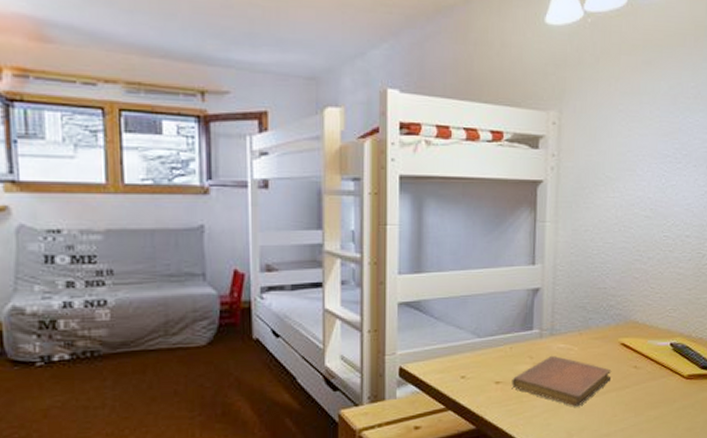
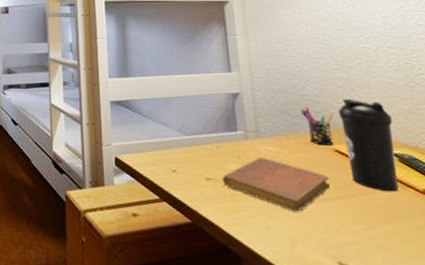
pen holder: none [597,301,626,340] -> present [301,107,334,146]
water bottle: none [631,290,675,380] -> present [338,98,399,192]

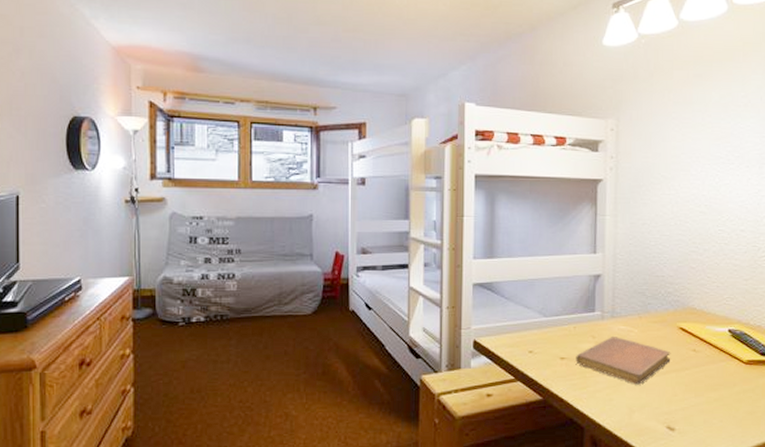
pen holder: present [301,107,334,146] -> none [655,288,684,324]
water bottle: present [338,98,399,192] -> none [688,279,732,364]

